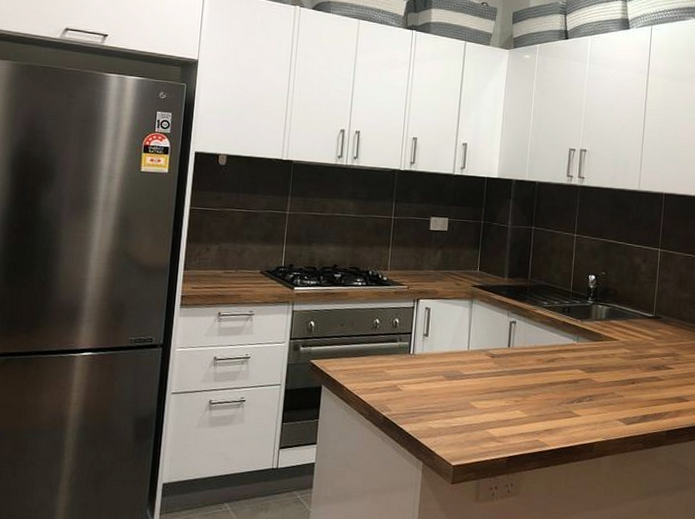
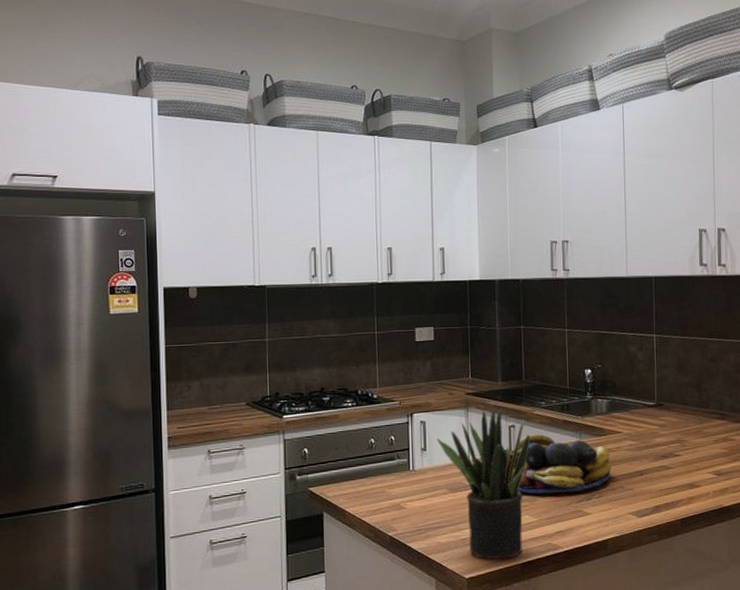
potted plant: none [439,302,530,451] -> present [437,408,530,559]
fruit bowl: none [501,332,605,394] -> present [504,434,612,495]

